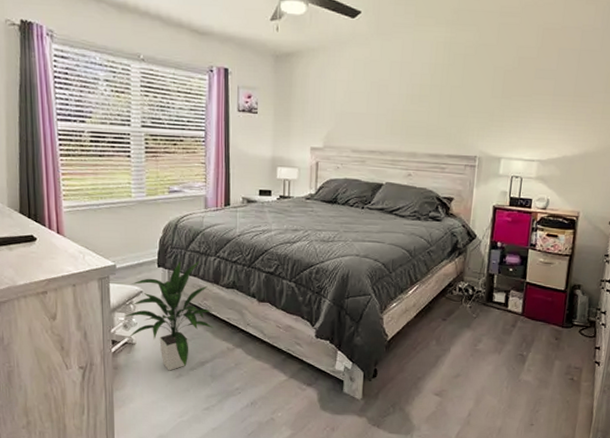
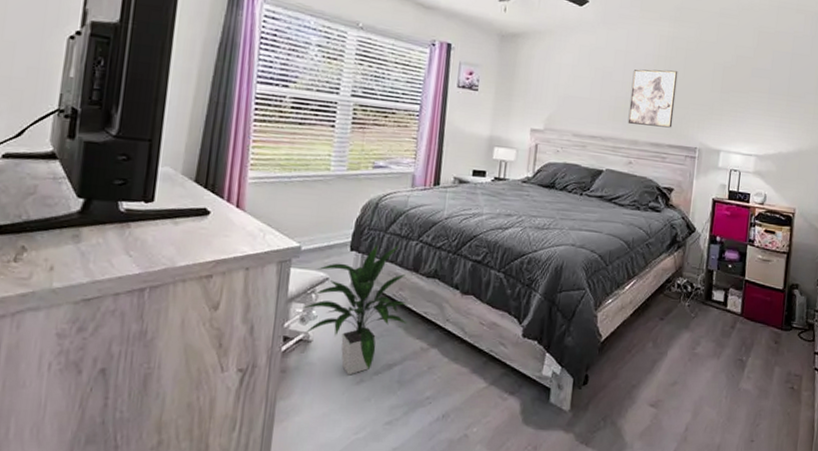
wall art: none [405,78,457,138] -> present [627,69,678,128]

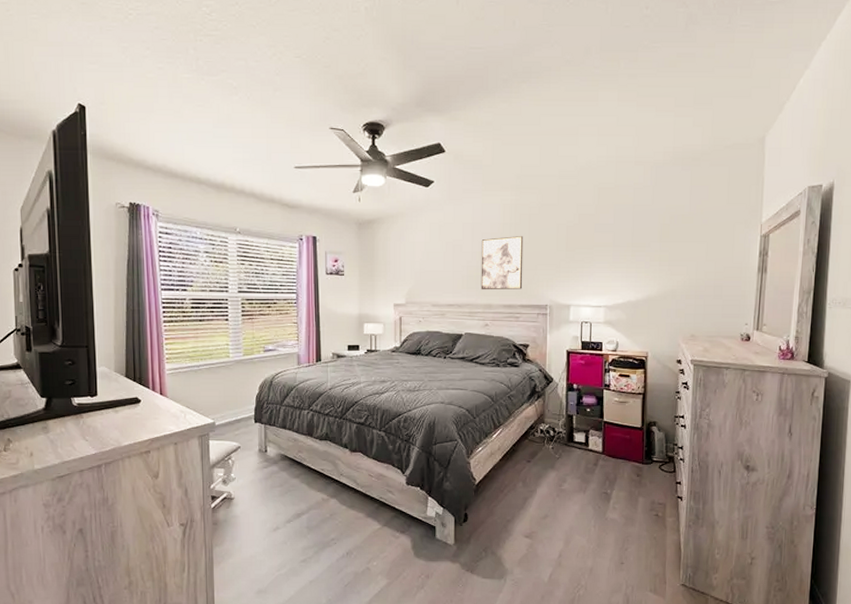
indoor plant: present [302,245,408,375] -> none [223,415,307,524]

